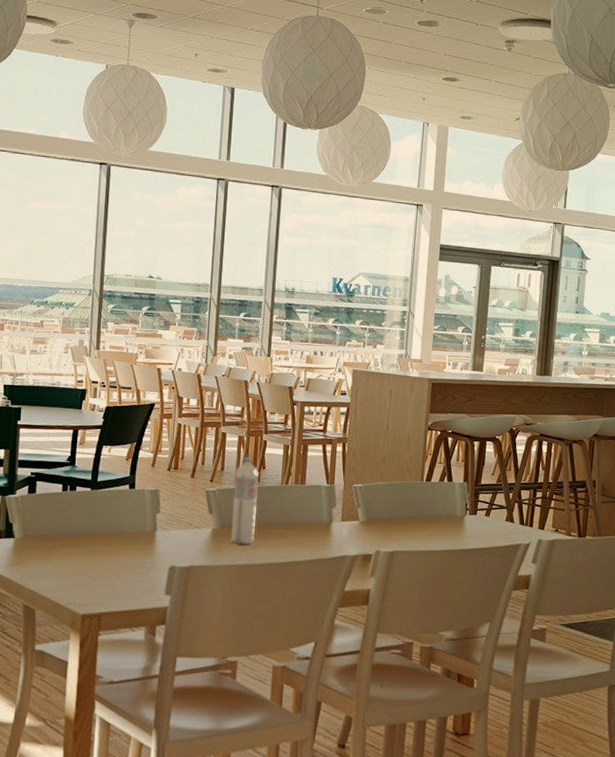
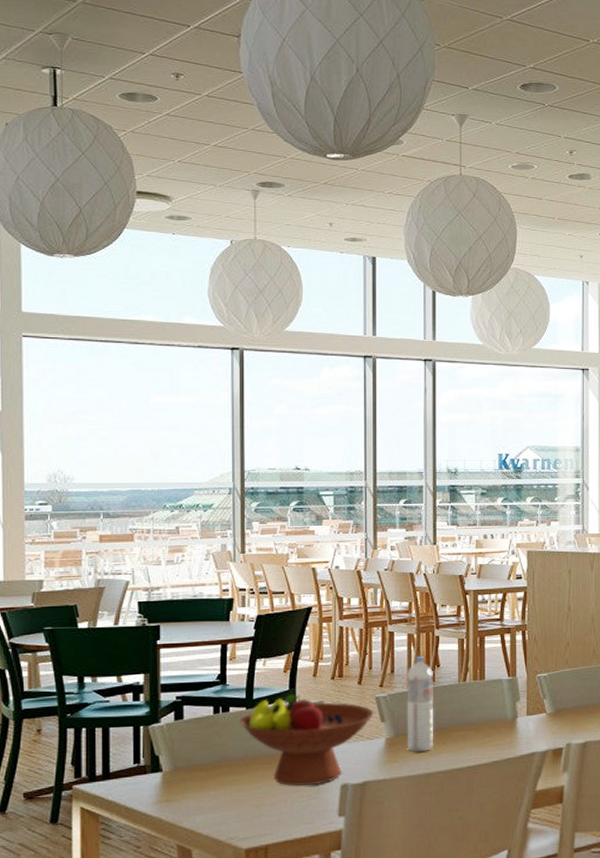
fruit bowl: none [84,480,203,565] -> present [239,694,374,786]

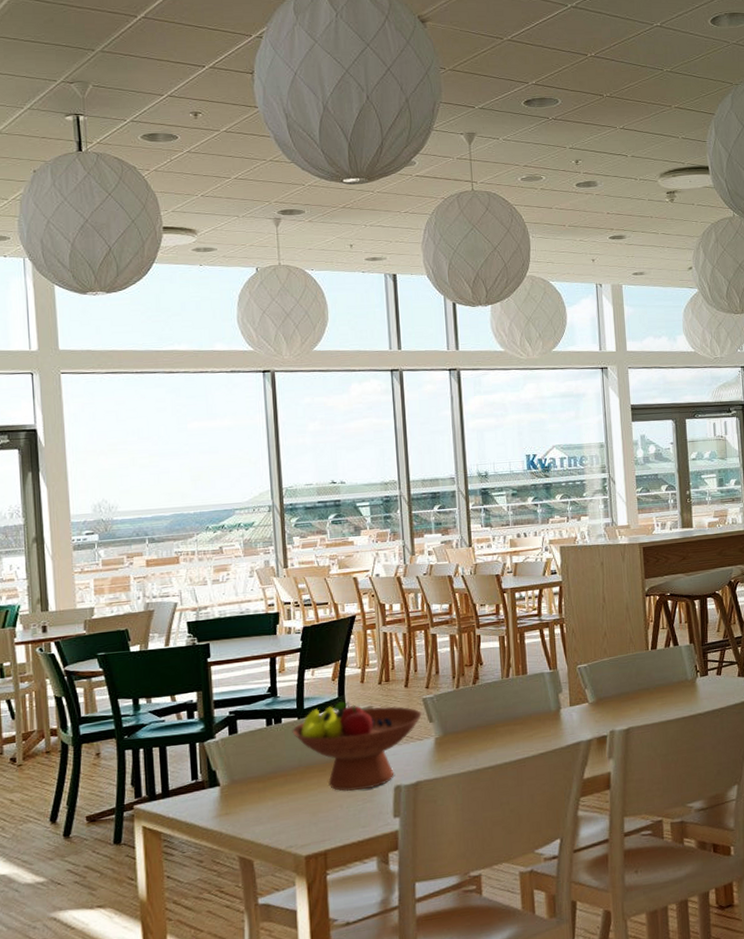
water bottle: present [407,656,433,752] -> none [451,656,481,750]

